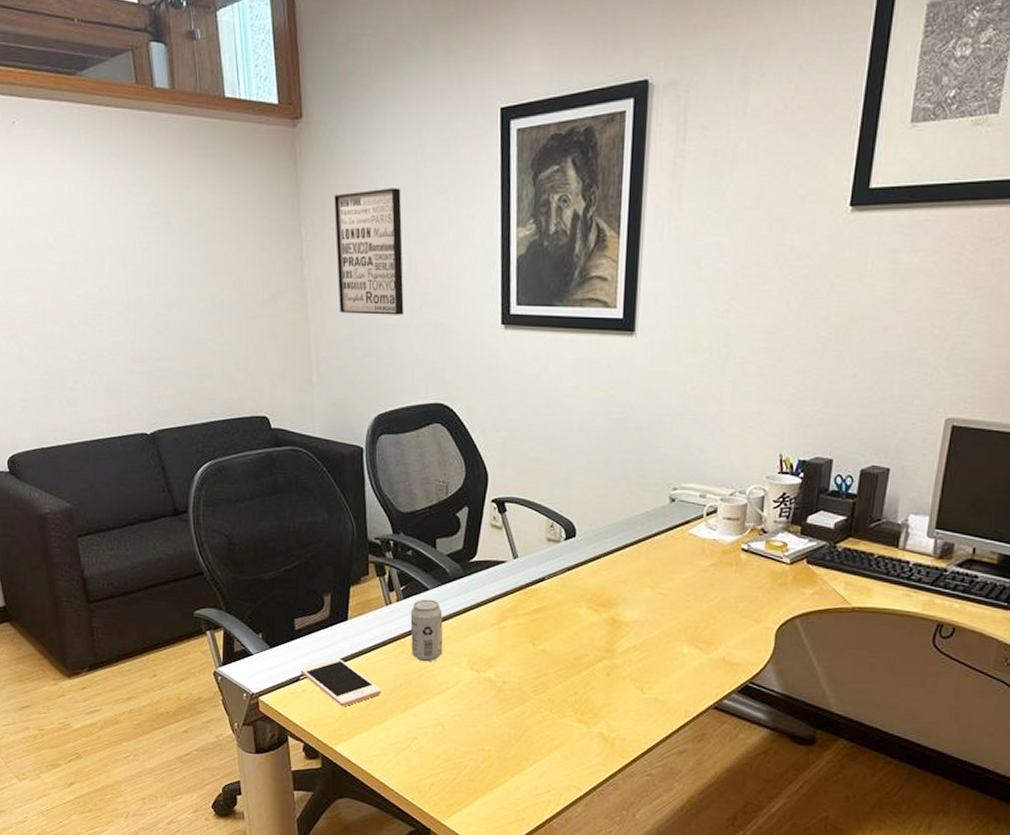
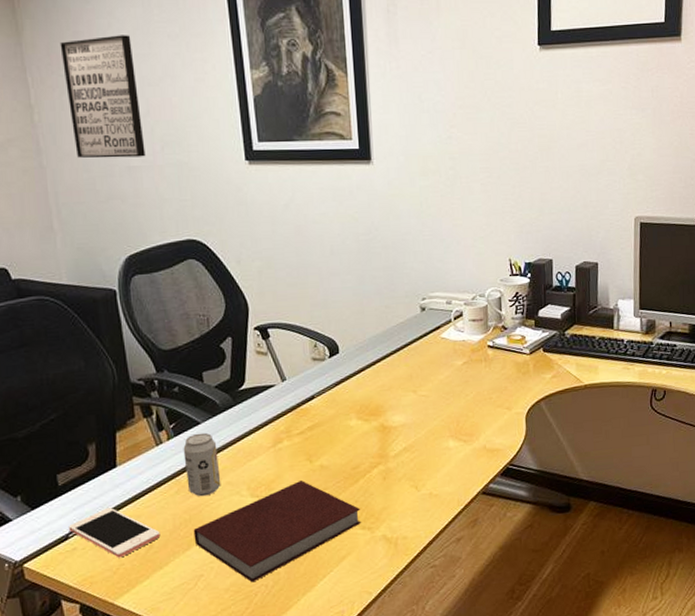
notebook: none [412,661,580,755] -> present [193,479,362,583]

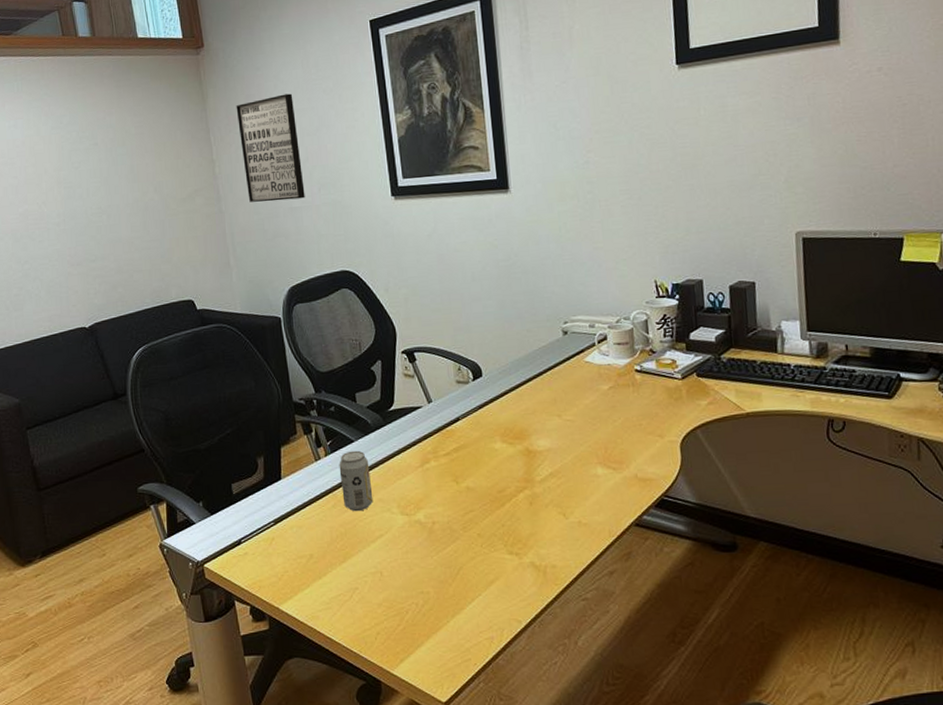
cell phone: present [68,507,161,558] -> none [241,516,320,565]
notebook: present [193,479,362,583] -> none [348,500,509,600]

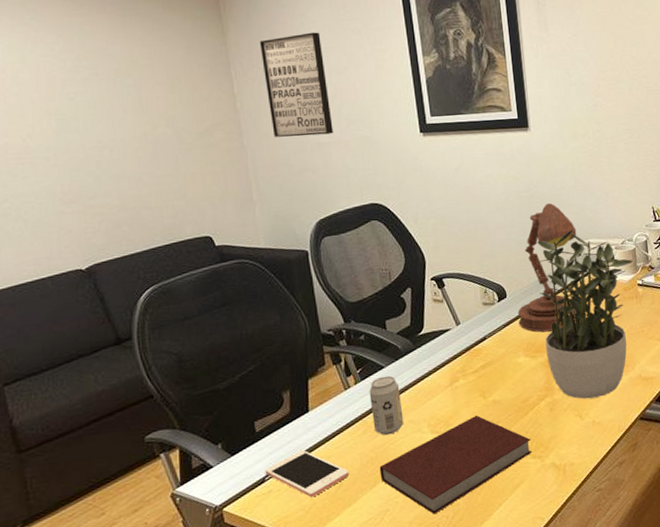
cell phone: none [241,516,320,565] -> present [265,449,349,498]
notebook: none [348,500,509,600] -> present [379,415,533,515]
desk lamp: none [494,274,563,418] -> present [517,203,577,333]
potted plant: none [515,305,629,496] -> present [536,230,633,399]

